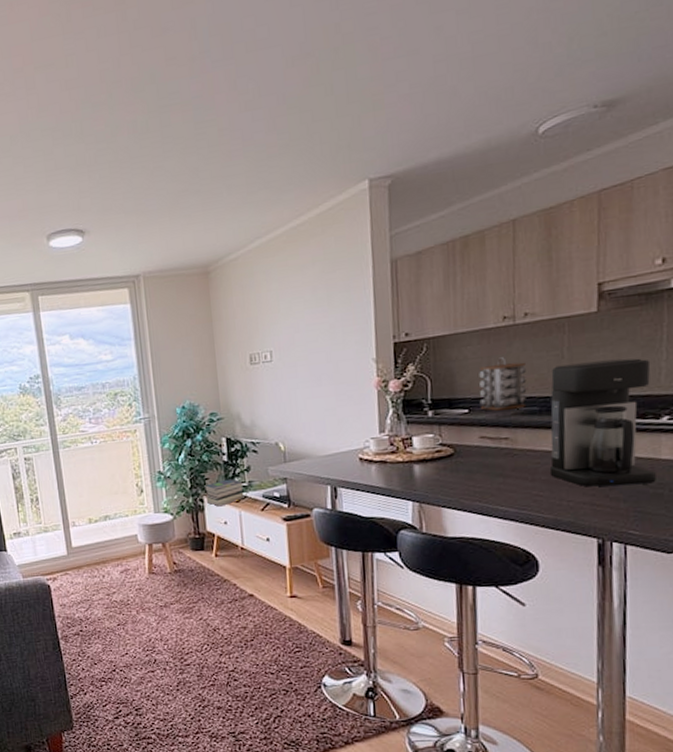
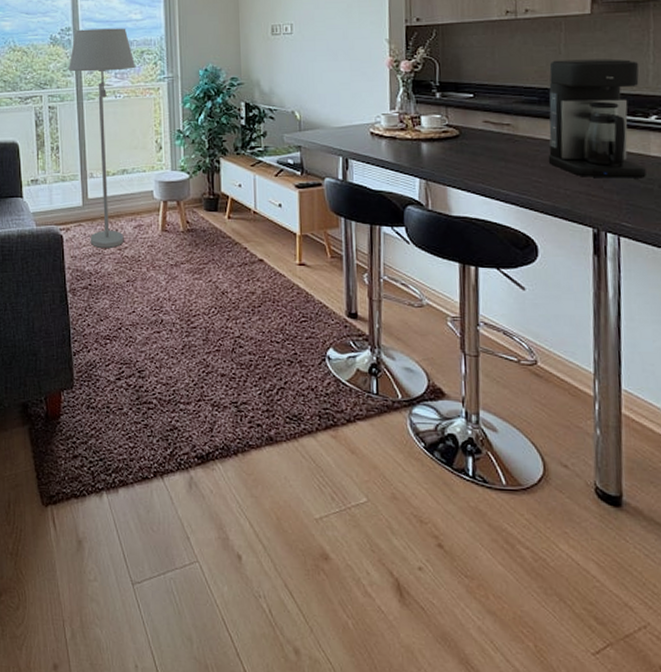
floor lamp: none [41,370,112,595] -> present [69,28,135,248]
books: present [204,479,247,507] -> none [222,143,262,169]
spice rack: present [479,357,527,411] -> none [483,48,527,99]

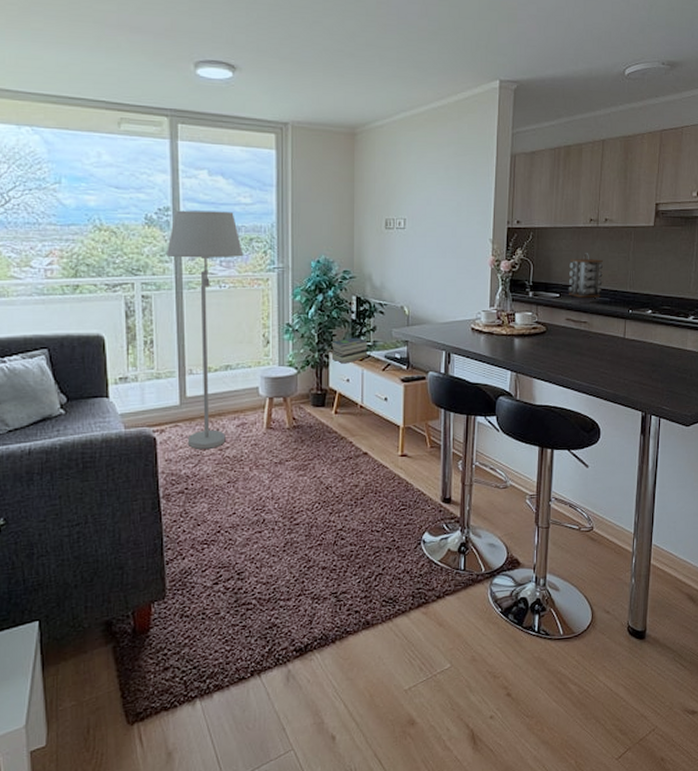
books: none [222,143,262,169] -> present [331,337,371,364]
spice rack: none [483,48,527,99] -> present [568,253,603,299]
coffee maker: present [548,58,646,179] -> none [613,266,685,369]

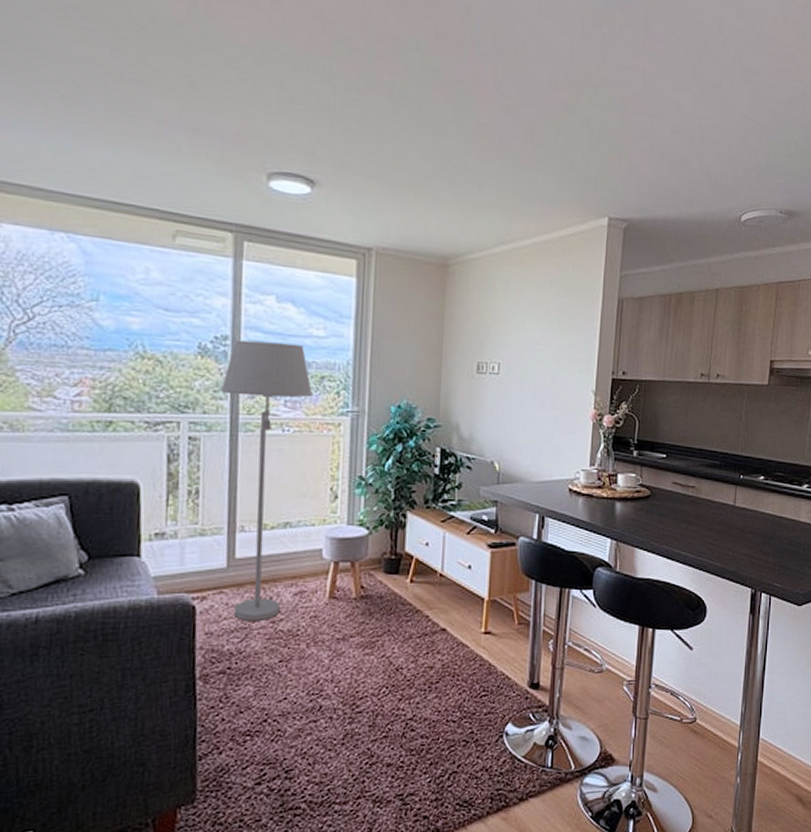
books: present [331,337,371,364] -> none [409,494,454,525]
spice rack: present [568,253,603,299] -> none [675,410,714,461]

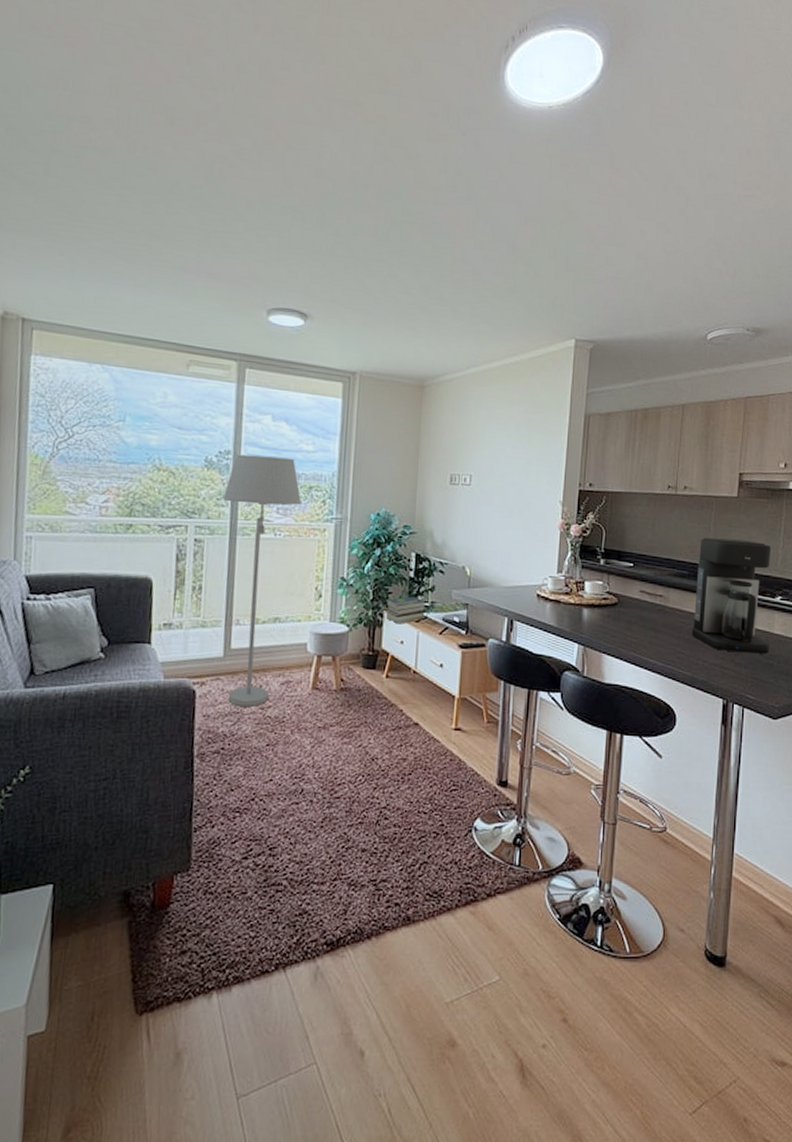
books: none [409,494,454,525] -> present [385,596,428,624]
coffee maker: none [722,426,800,542] -> present [691,537,772,654]

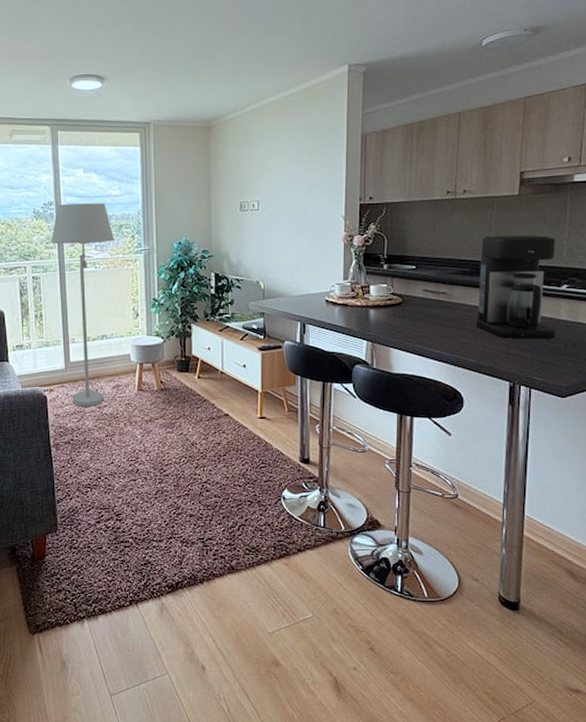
books: present [385,596,428,624] -> none [193,310,229,334]

